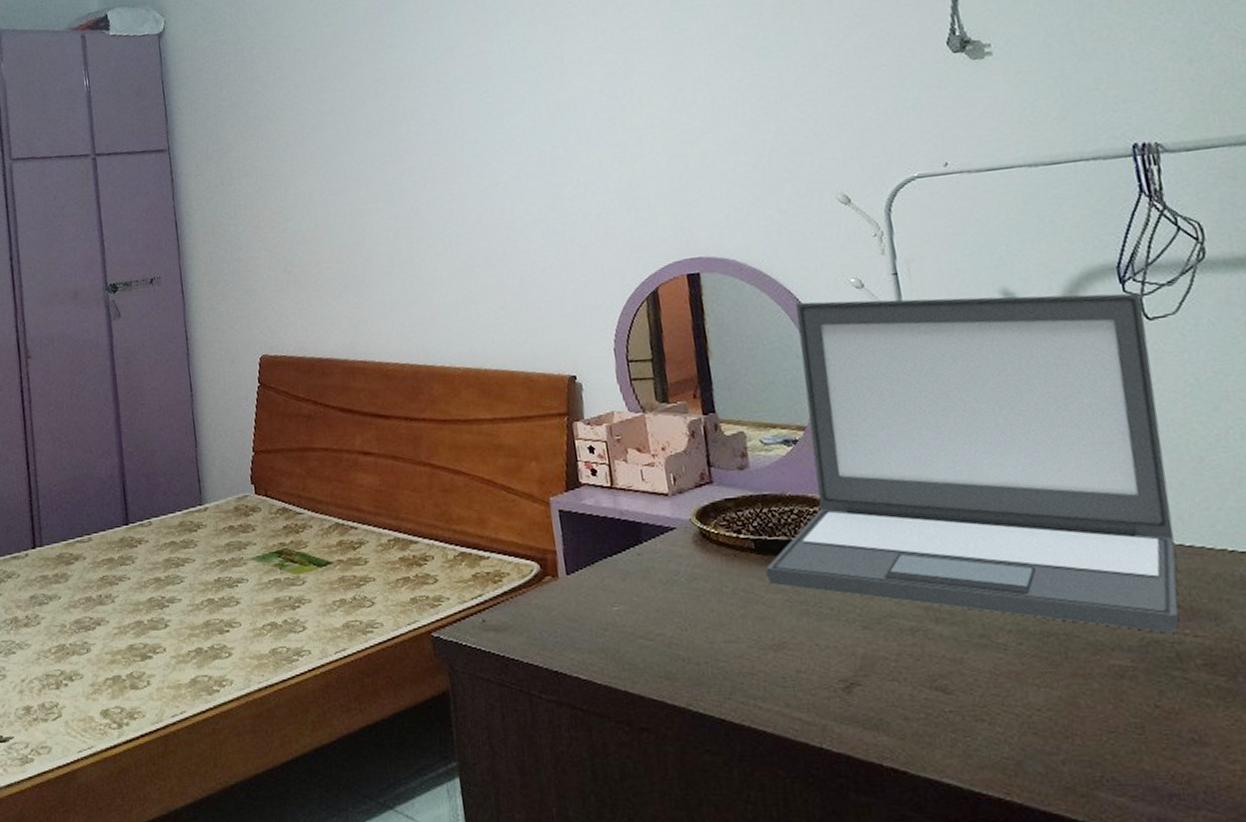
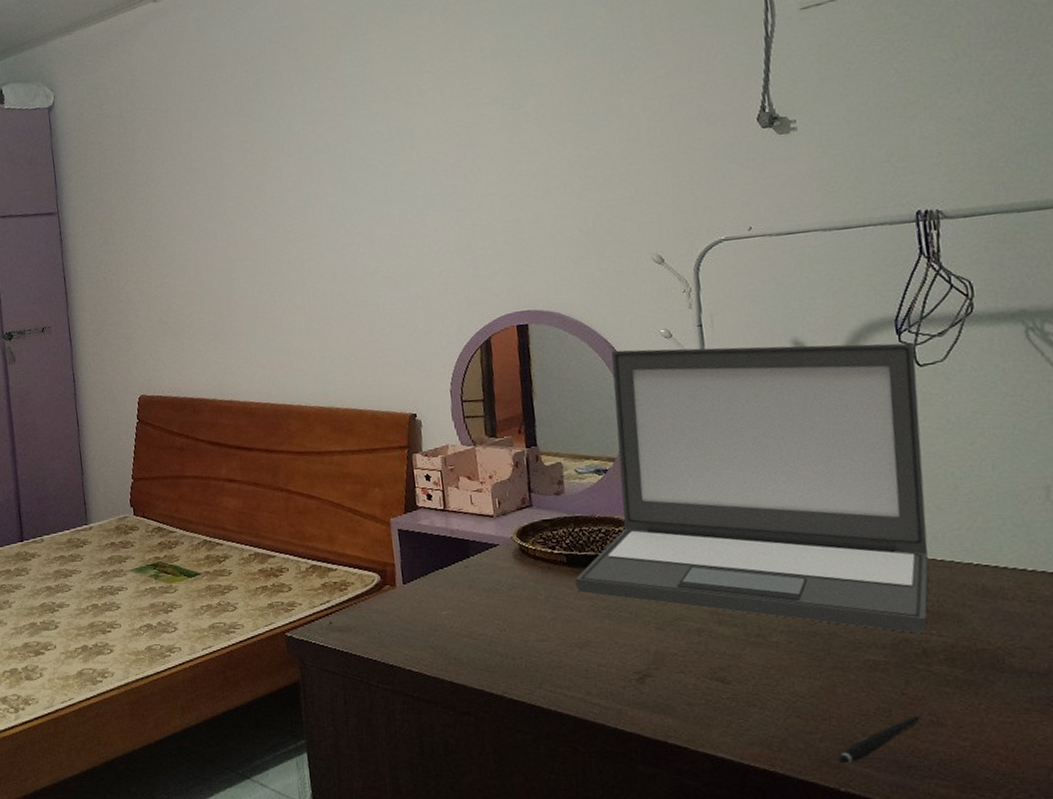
pen: none [1086,733,1179,792] -> present [838,716,920,764]

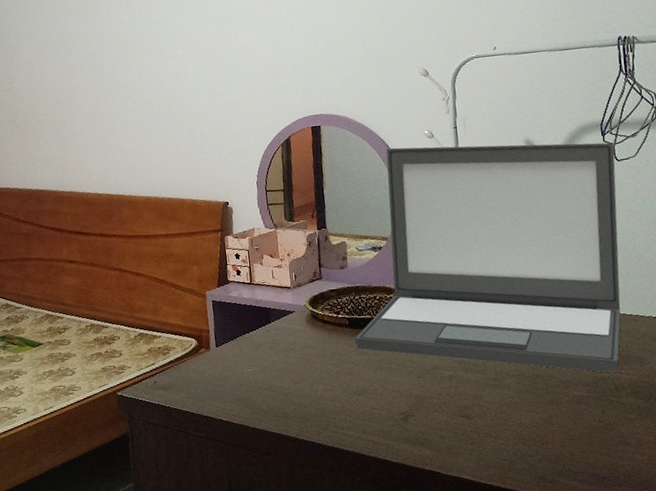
pen: present [838,716,920,764] -> none [552,438,612,479]

